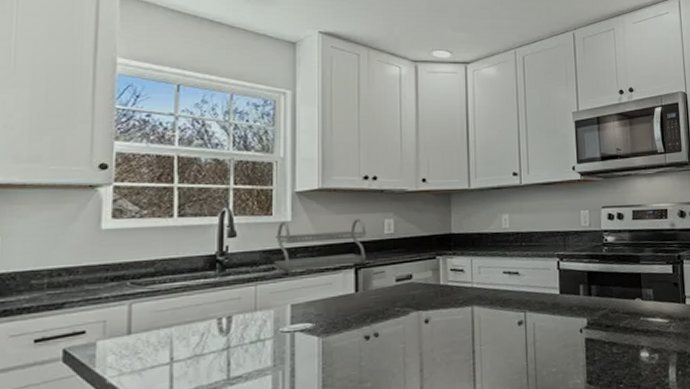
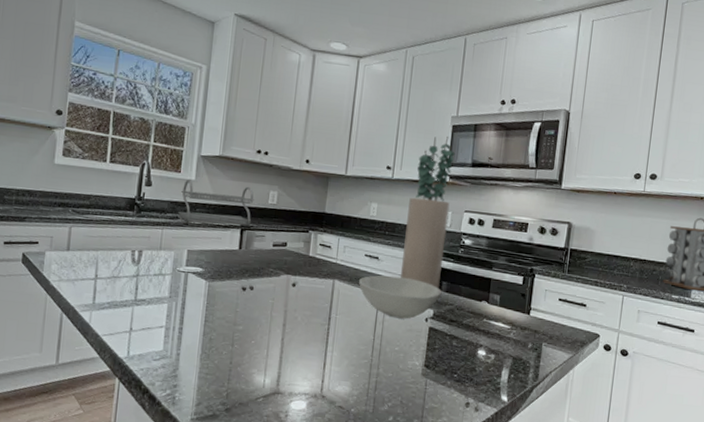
soup bowl: none [501,288,593,336] -> present [359,275,442,319]
vase: none [542,133,589,295] -> present [400,136,455,289]

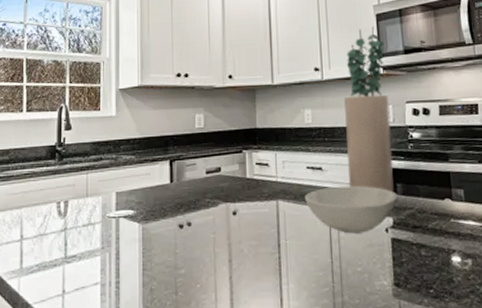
dish rack: present [178,179,254,228] -> none [102,113,180,165]

